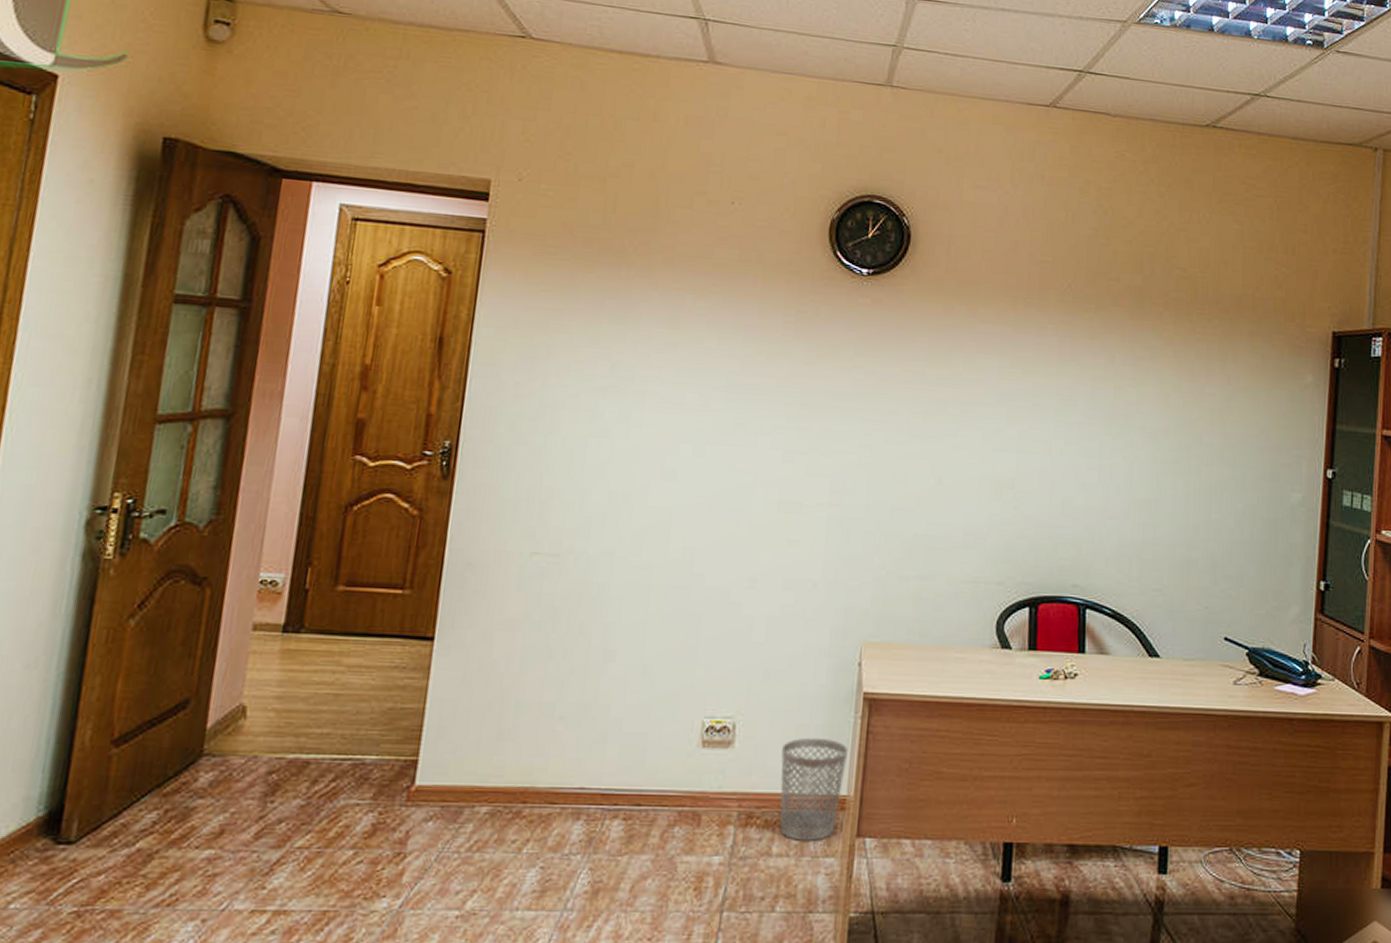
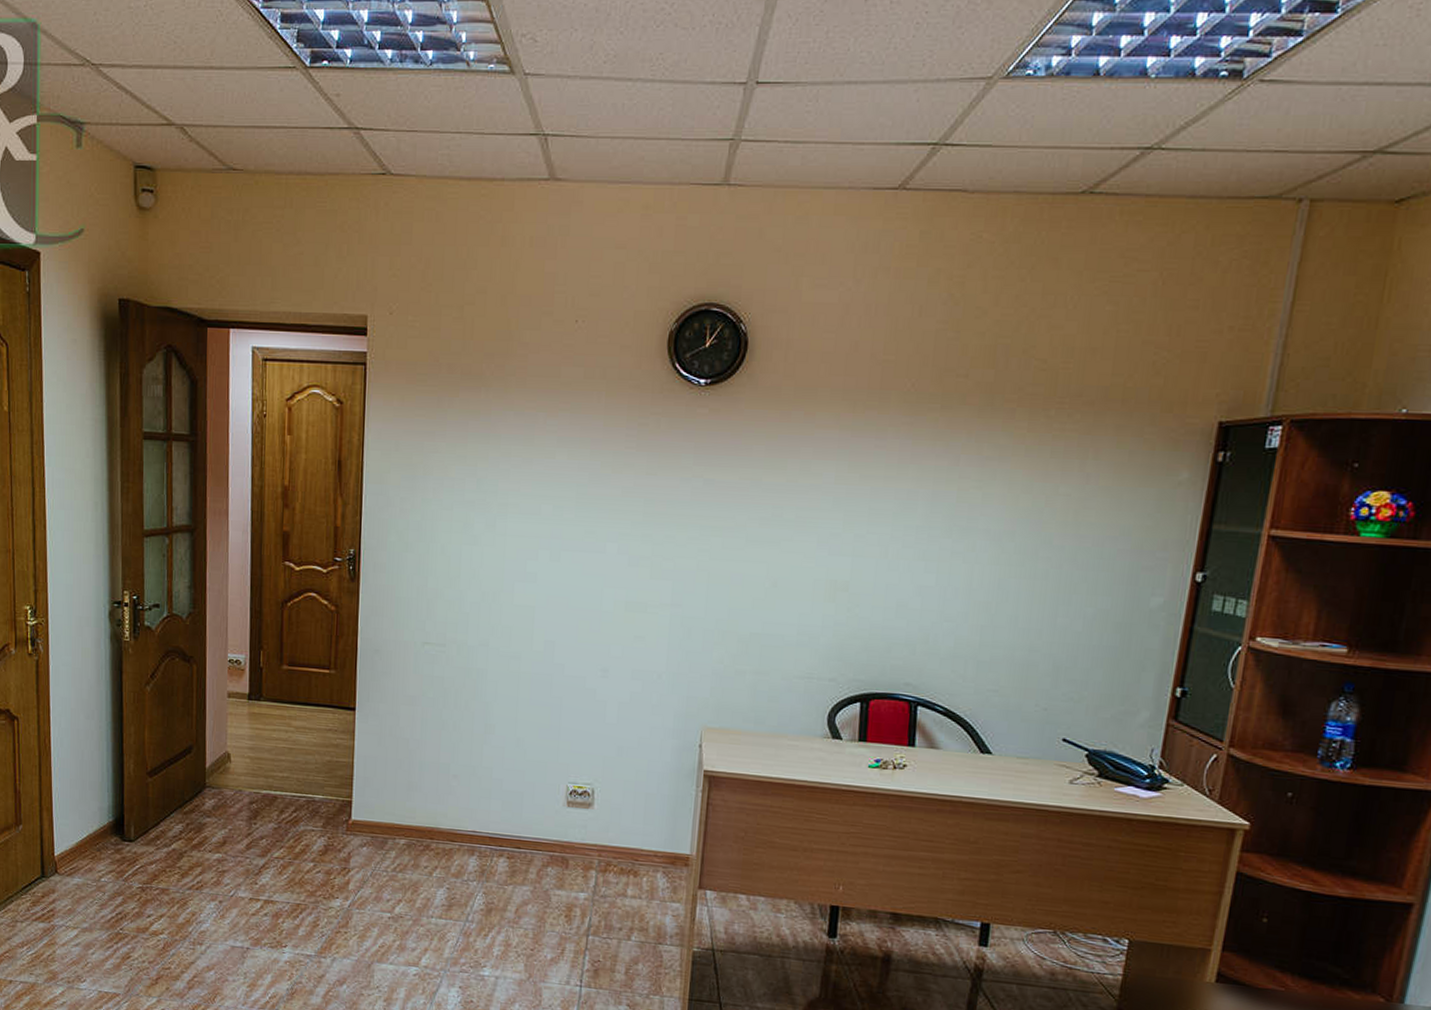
wastebasket: present [780,737,849,841] -> none [633,805,691,889]

